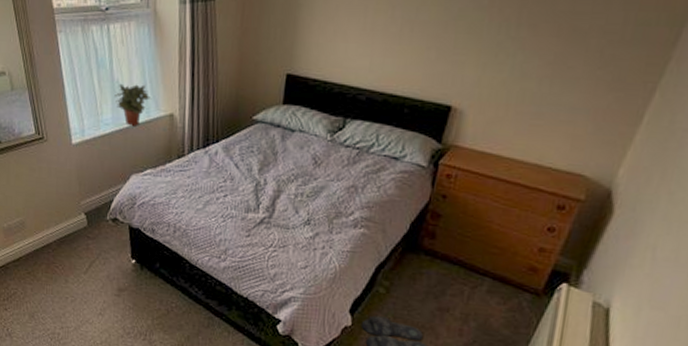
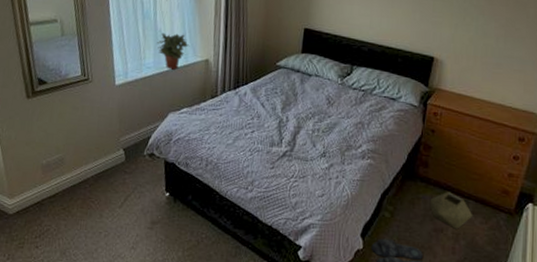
storage box: none [435,267,489,309] -> present [430,192,473,229]

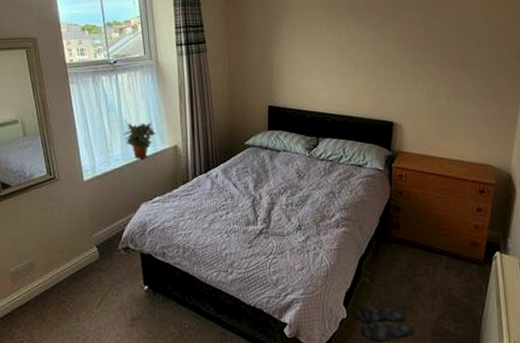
storage box: present [430,192,473,229] -> none [405,250,447,286]

